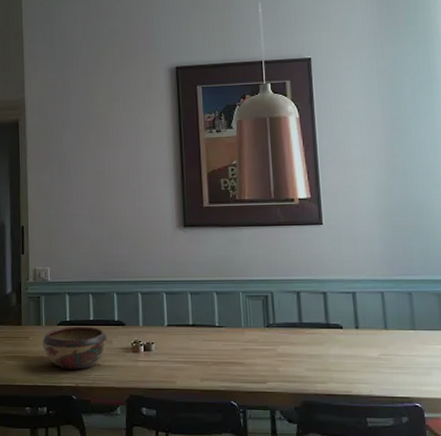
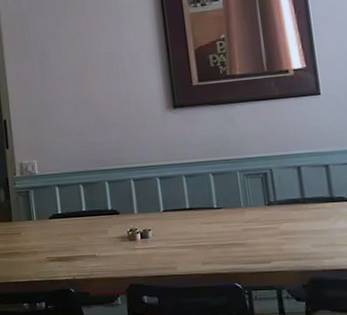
decorative bowl: present [42,326,108,370] -> none [35,217,103,263]

